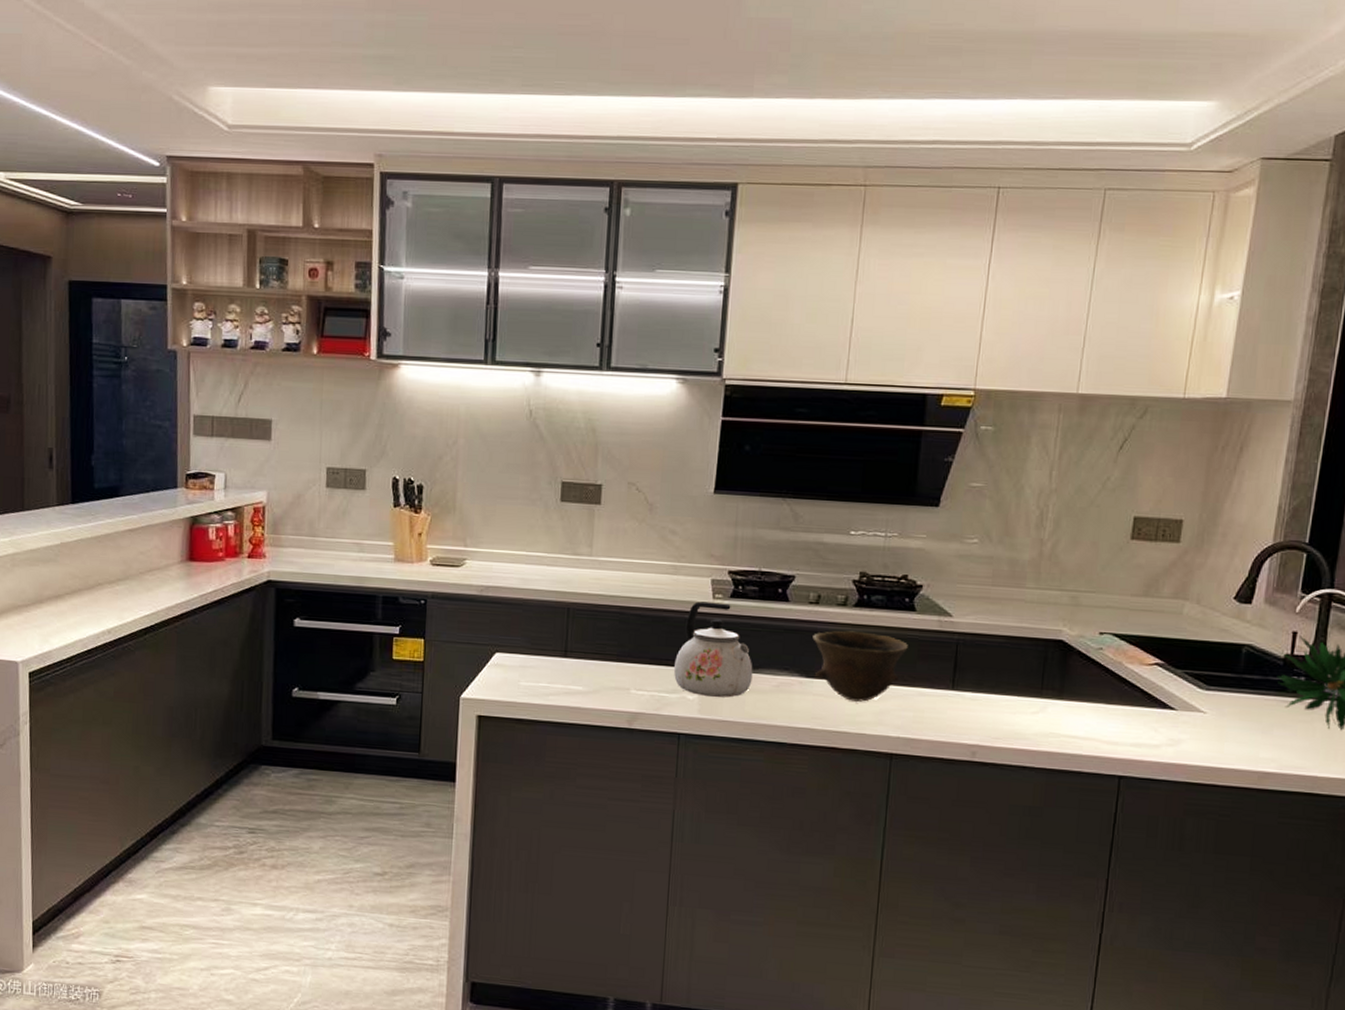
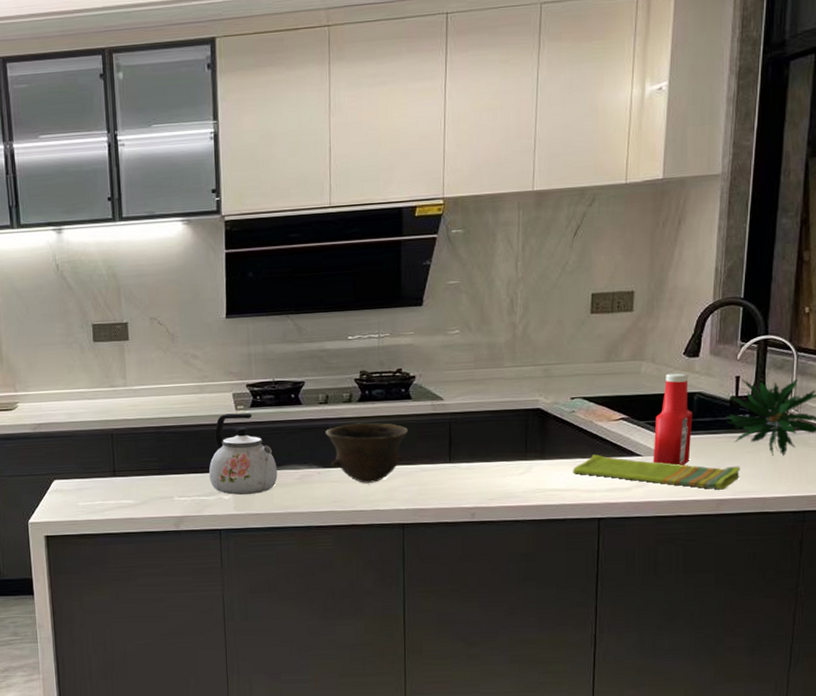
dish towel: none [1094,701,1290,761] -> present [573,454,740,490]
ketchup bottle: none [1188,618,1239,727] -> present [653,373,692,466]

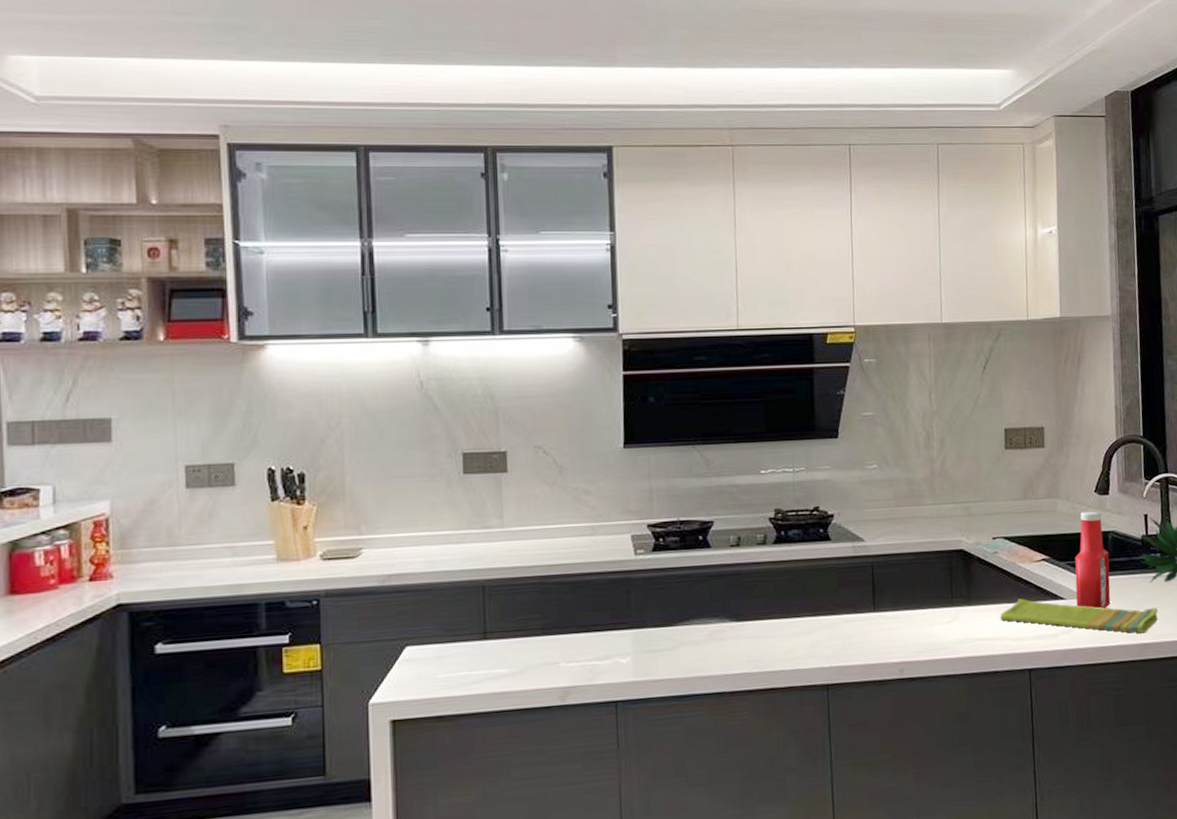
kettle: present [209,413,278,495] -> none [603,558,685,658]
bowl: present [325,422,408,483] -> none [738,567,828,638]

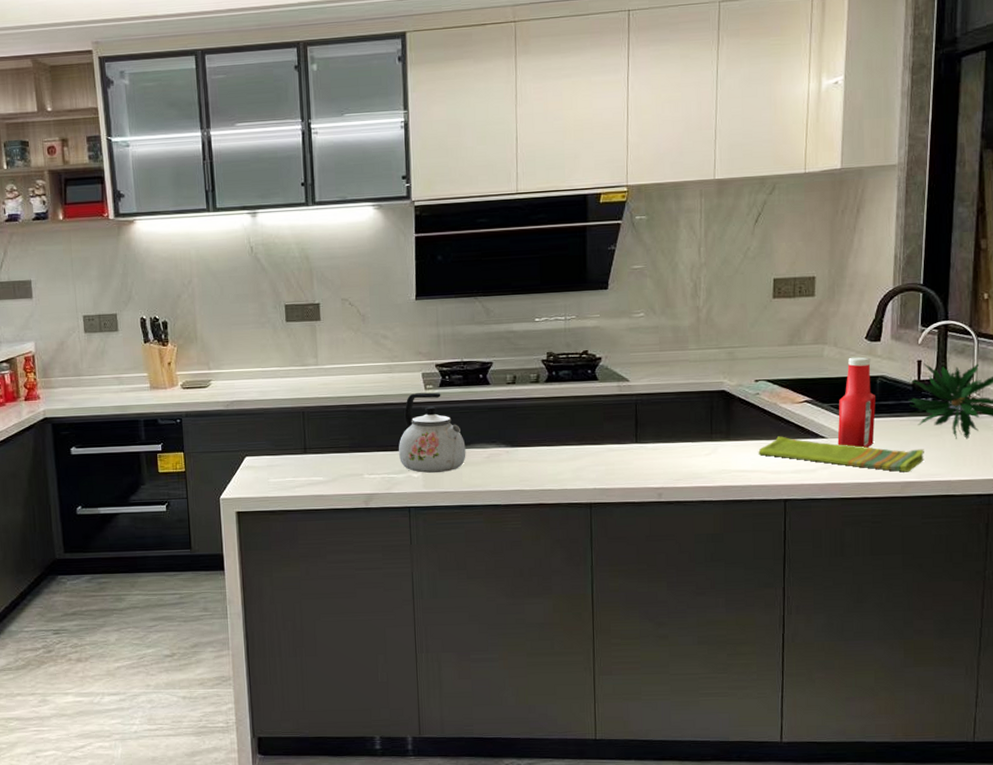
kettle: none [603,558,685,658] -> present [399,392,466,474]

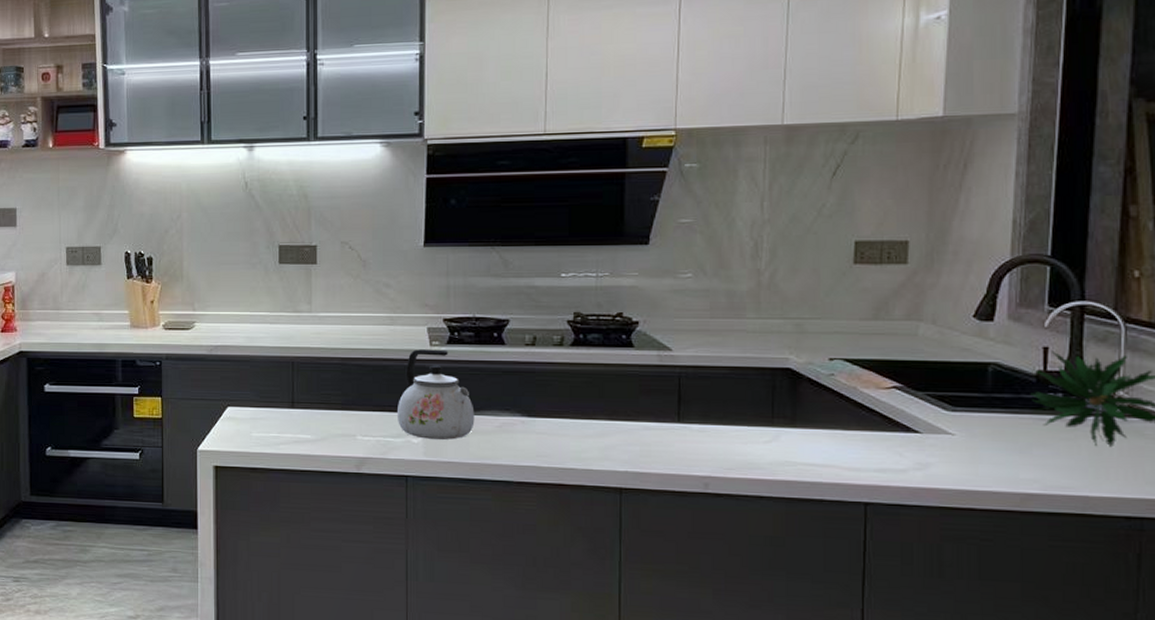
dish towel: present [758,436,924,472] -> none [832,426,1052,482]
ketchup bottle: present [837,357,876,448] -> none [935,338,986,448]

